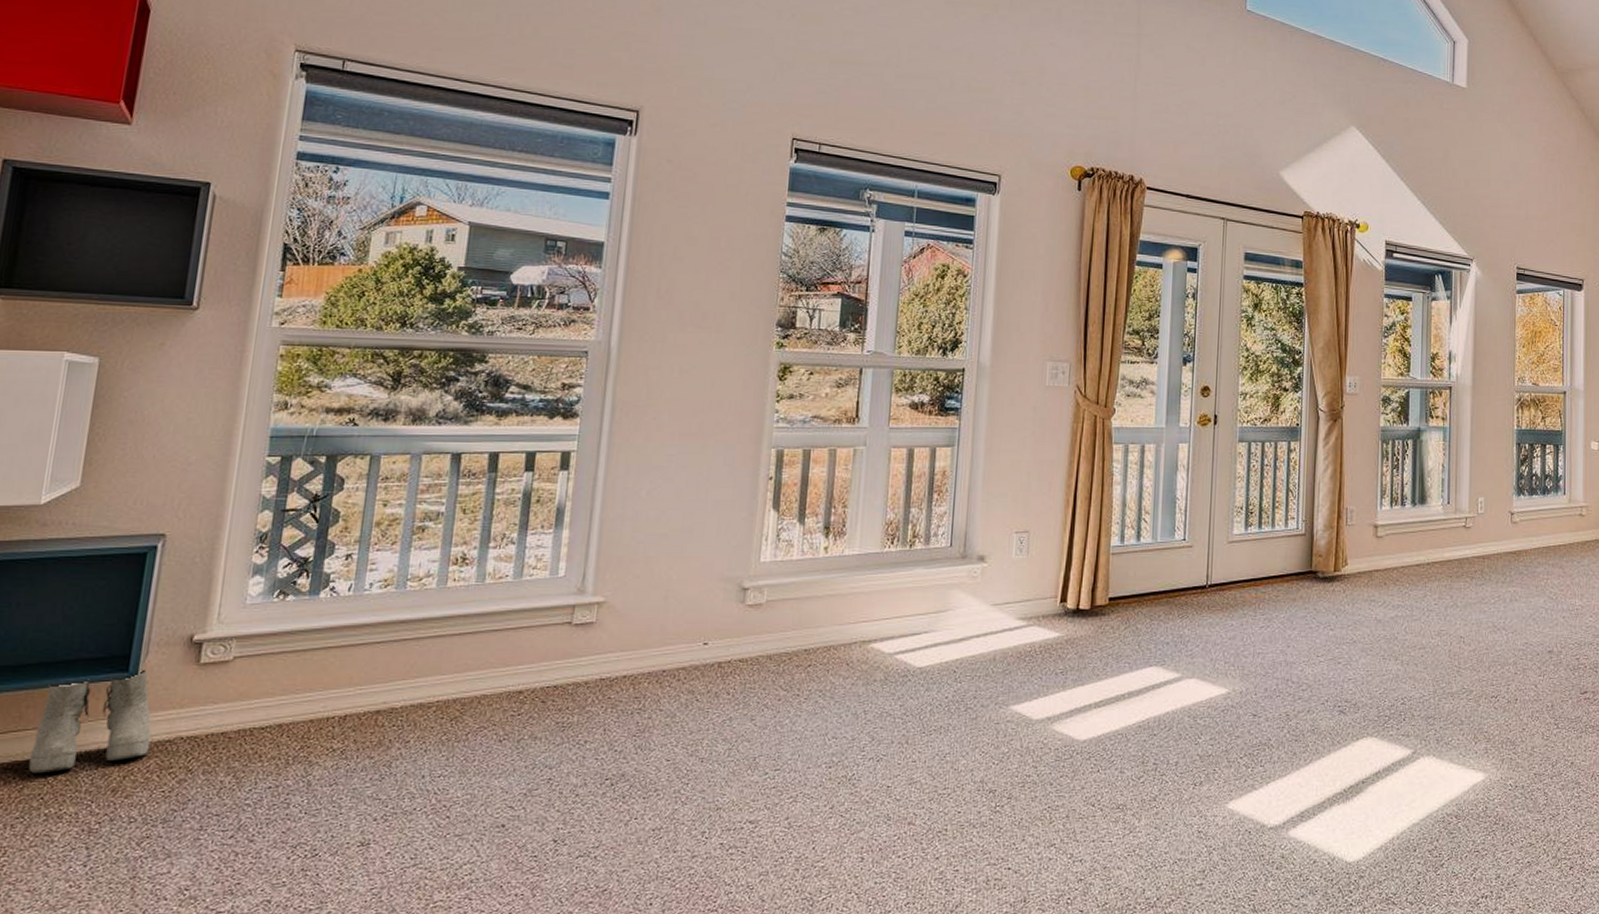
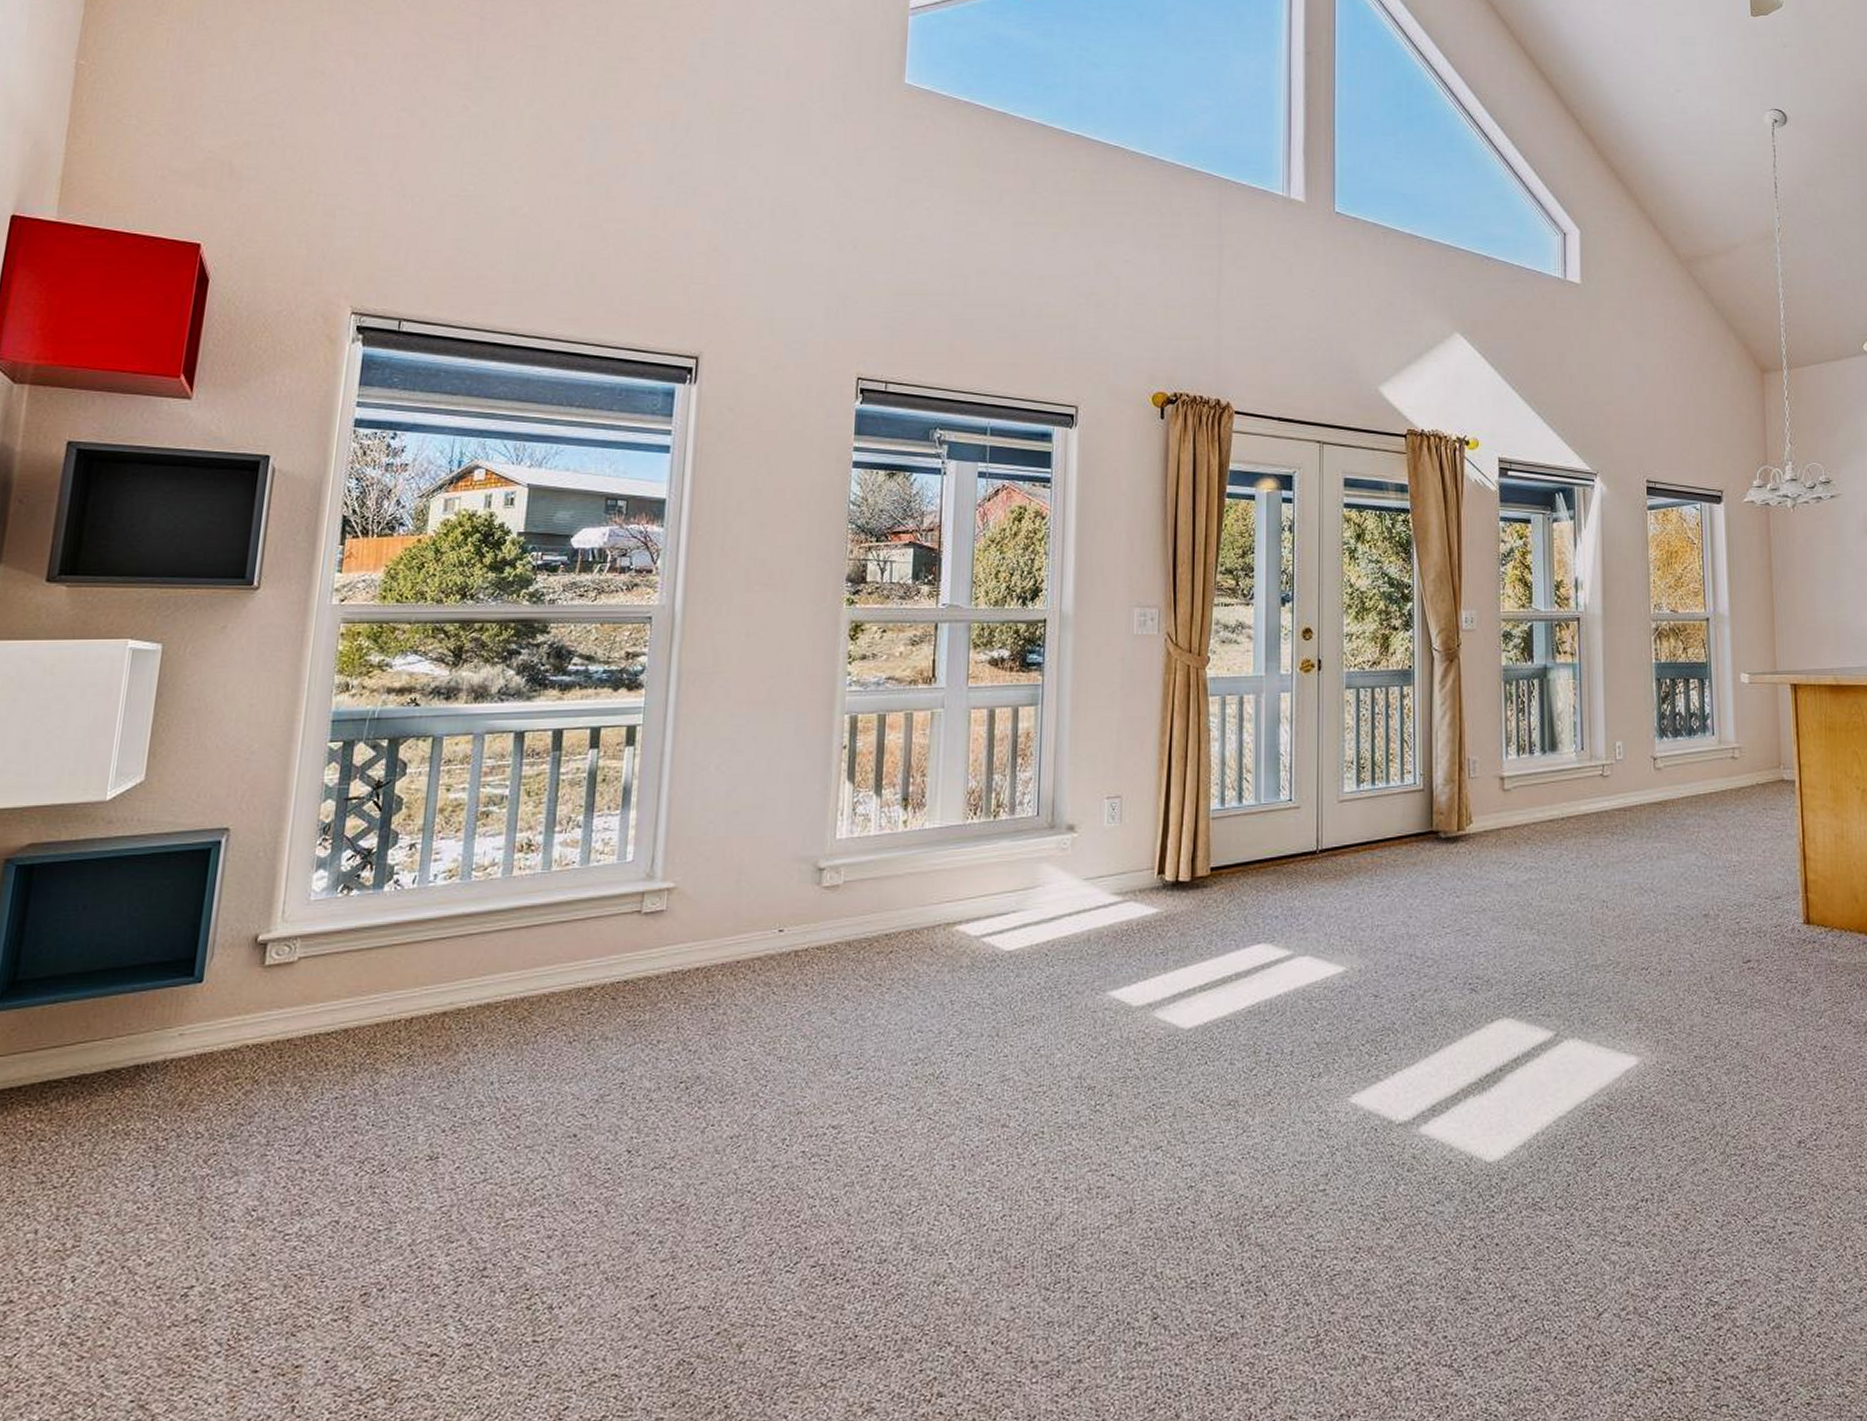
boots: present [28,669,152,773] -> none [96,973,218,1087]

